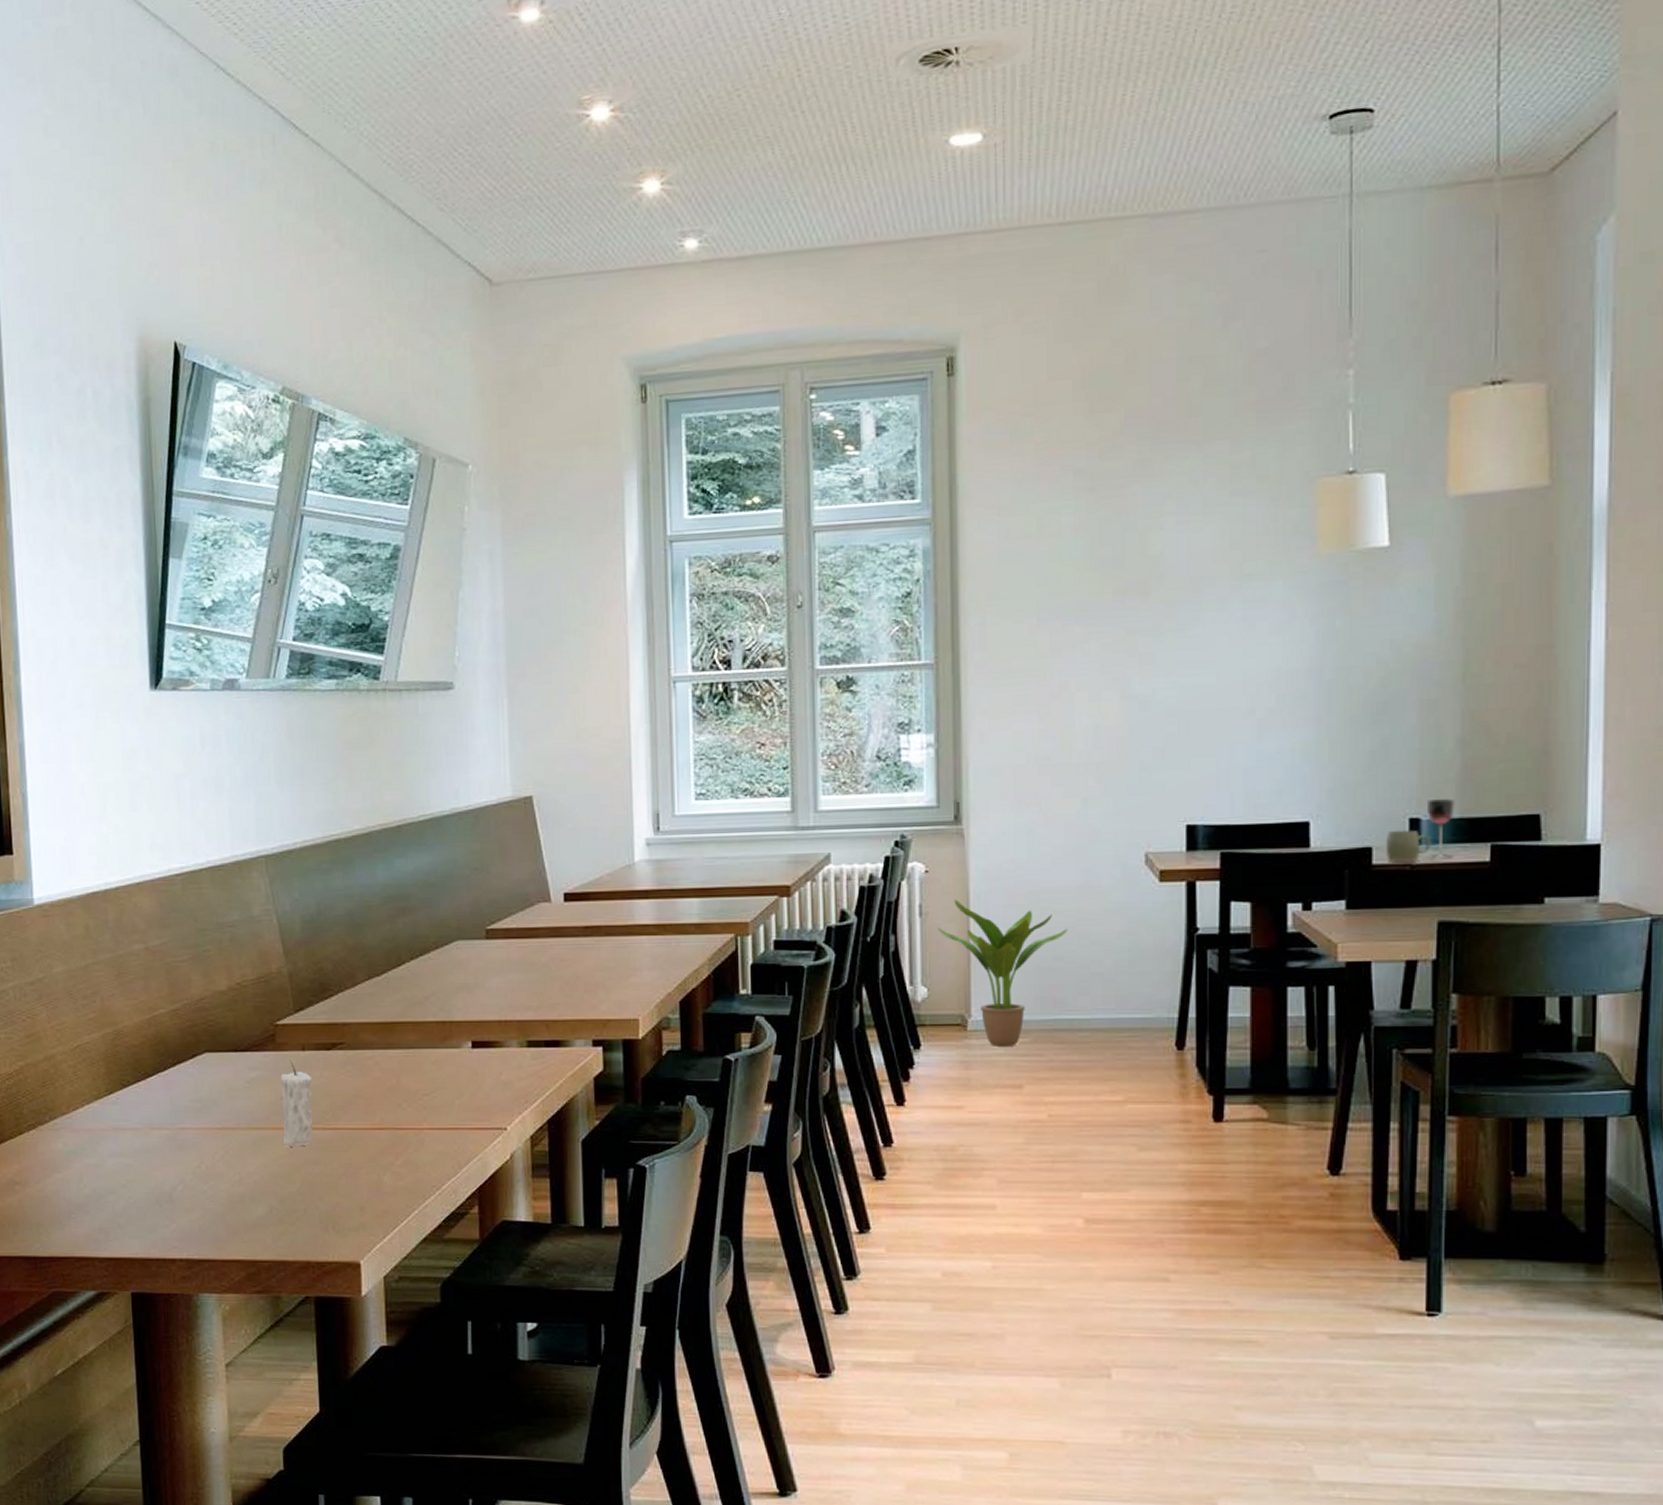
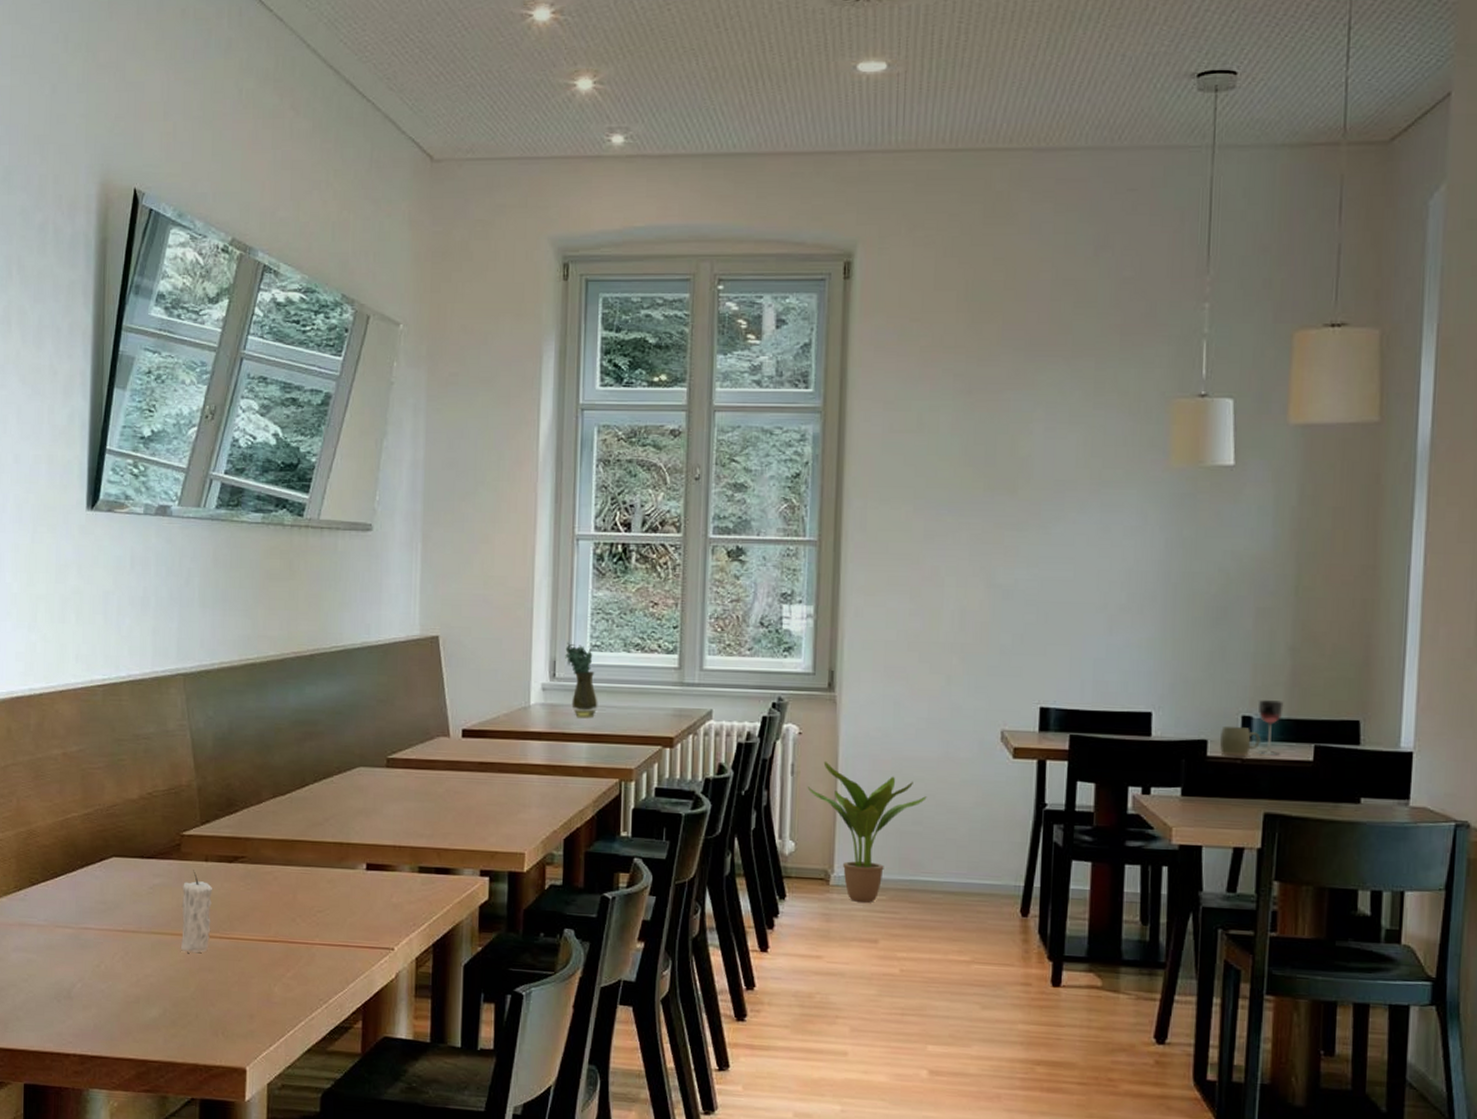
vase: none [668,792,707,872] -> present [565,642,598,719]

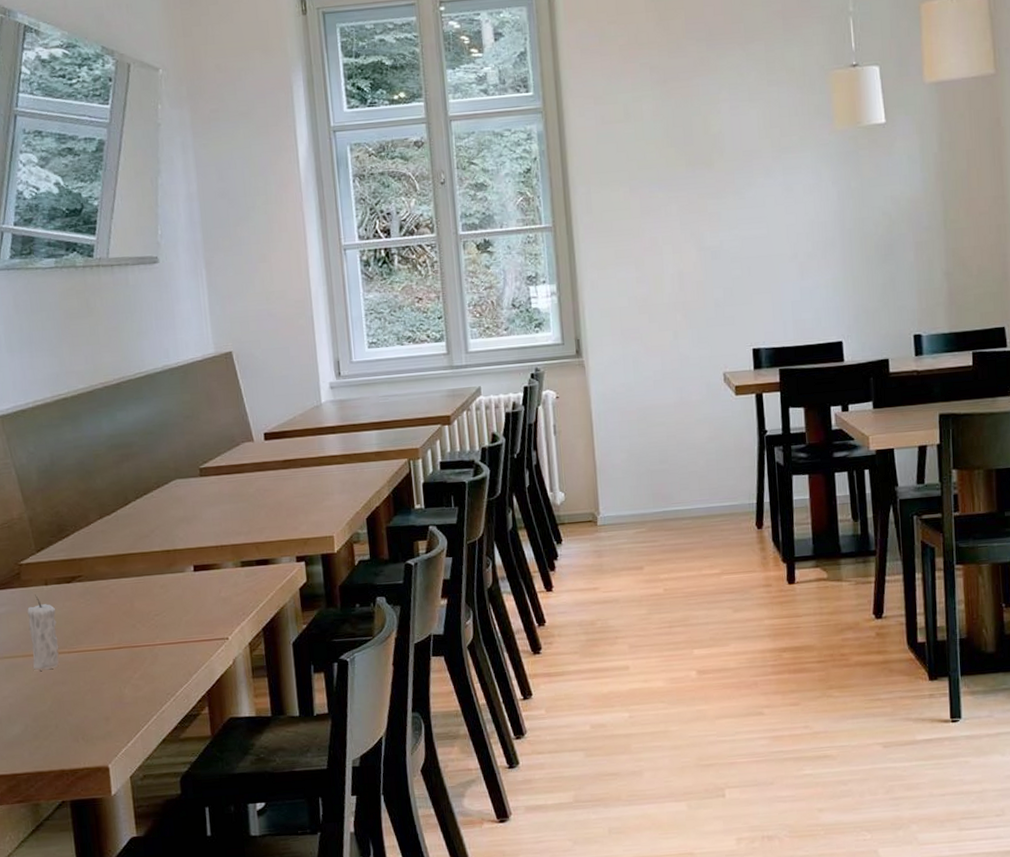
vase: present [565,642,598,719] -> none [346,342,382,409]
potted plant: present [807,761,927,903] -> none [569,418,669,537]
mug: present [1219,725,1261,756] -> none [898,344,930,371]
wineglass: present [1257,700,1284,756] -> none [924,318,946,365]

